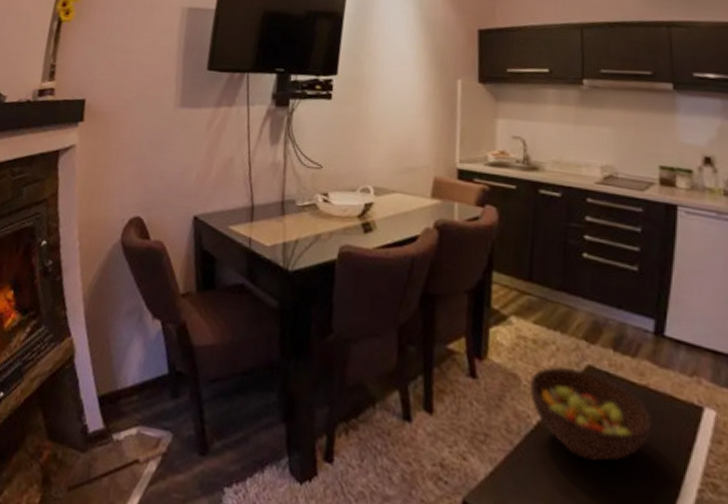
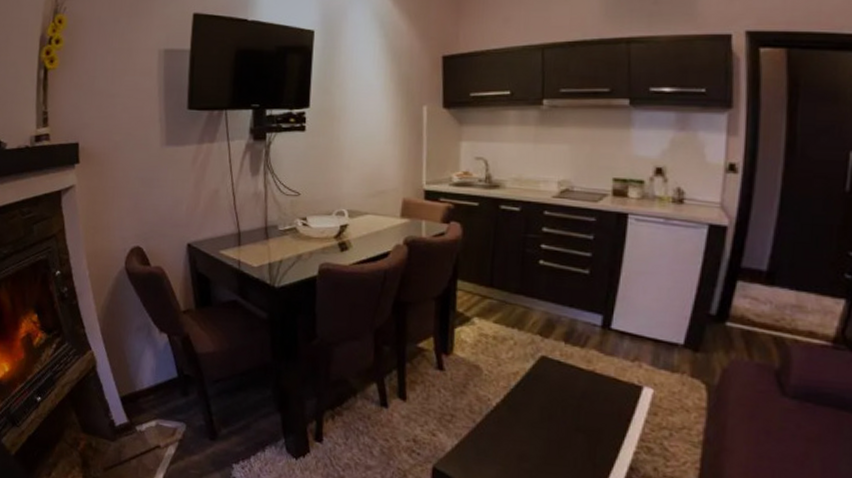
fruit bowl: present [530,365,651,462] -> none [491,357,596,433]

